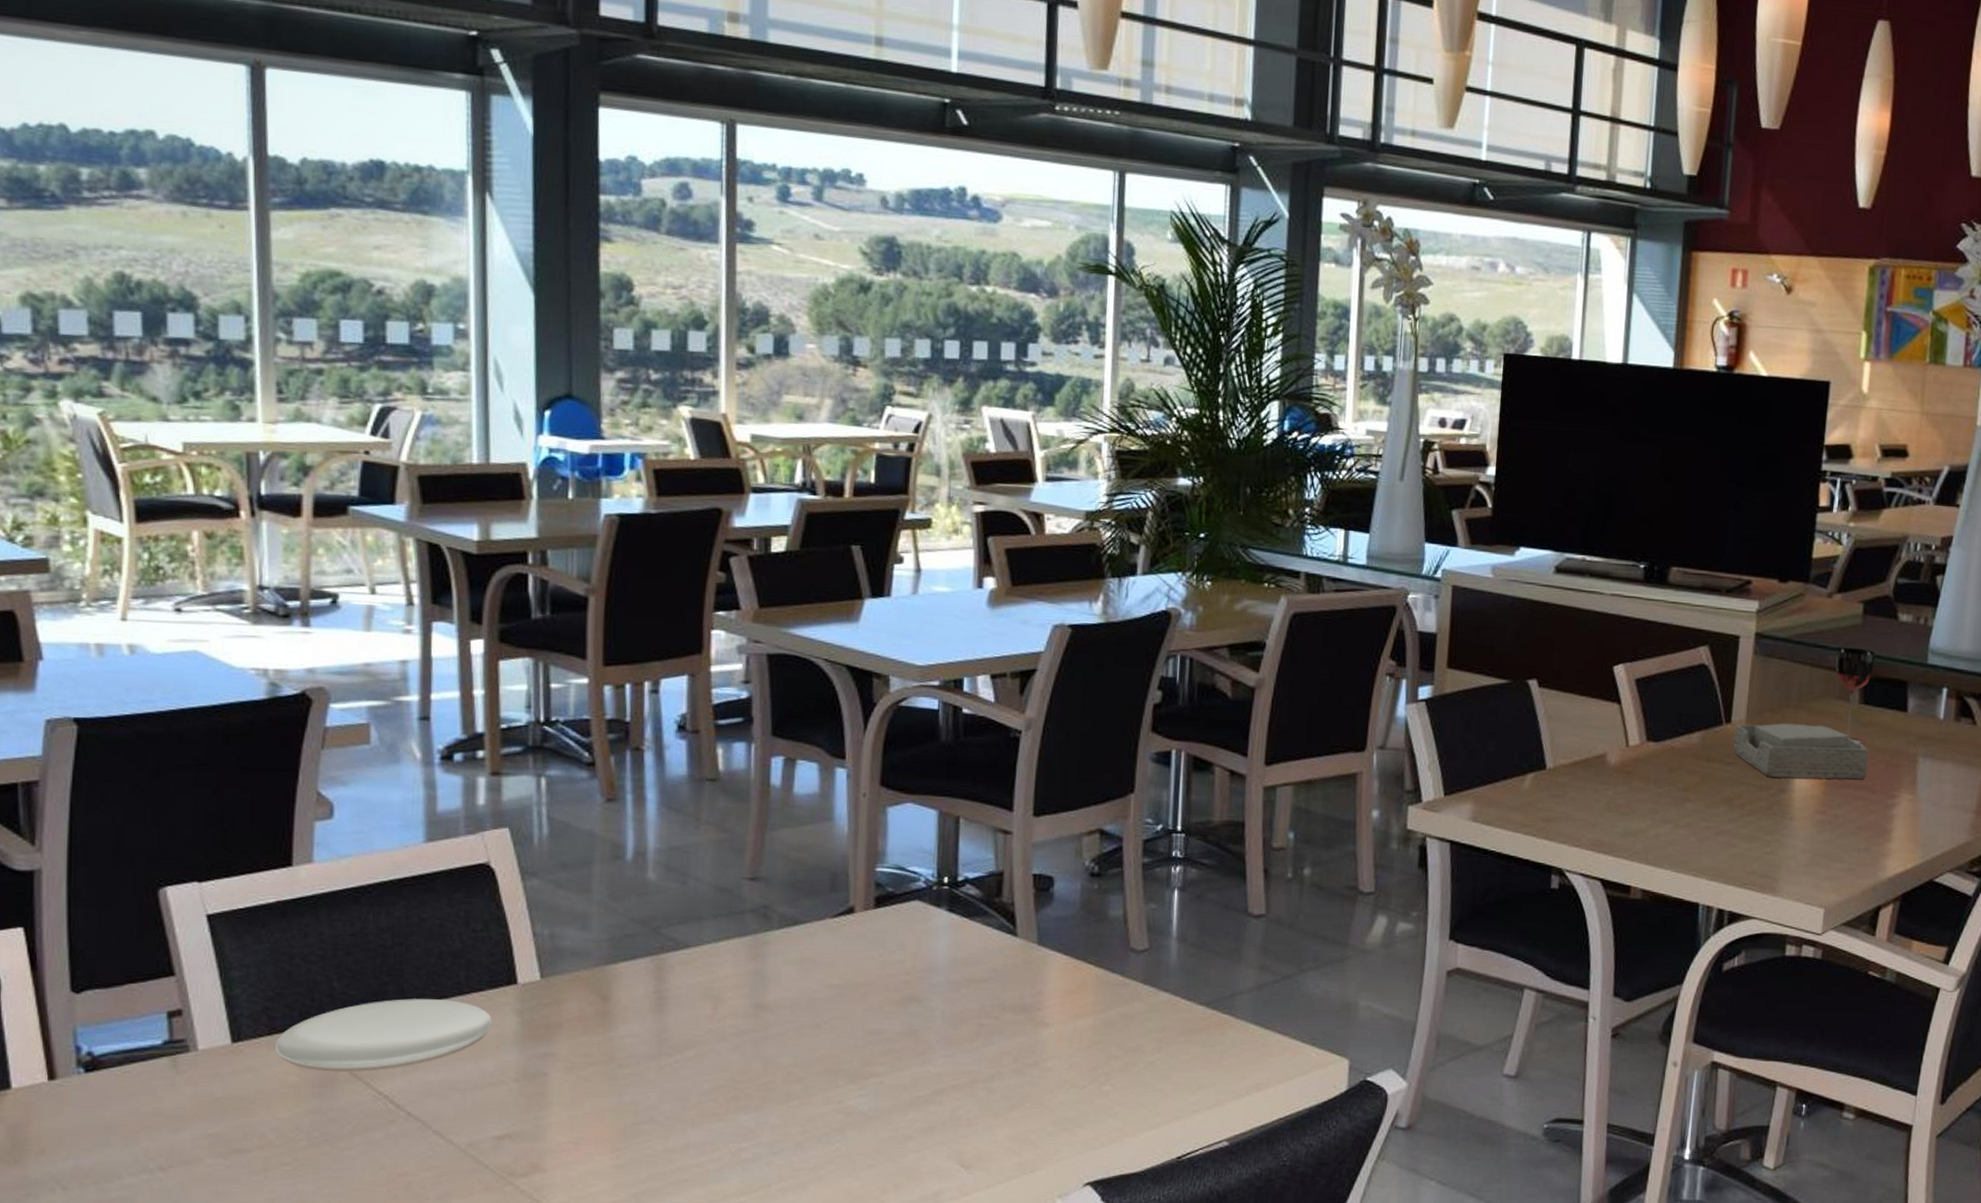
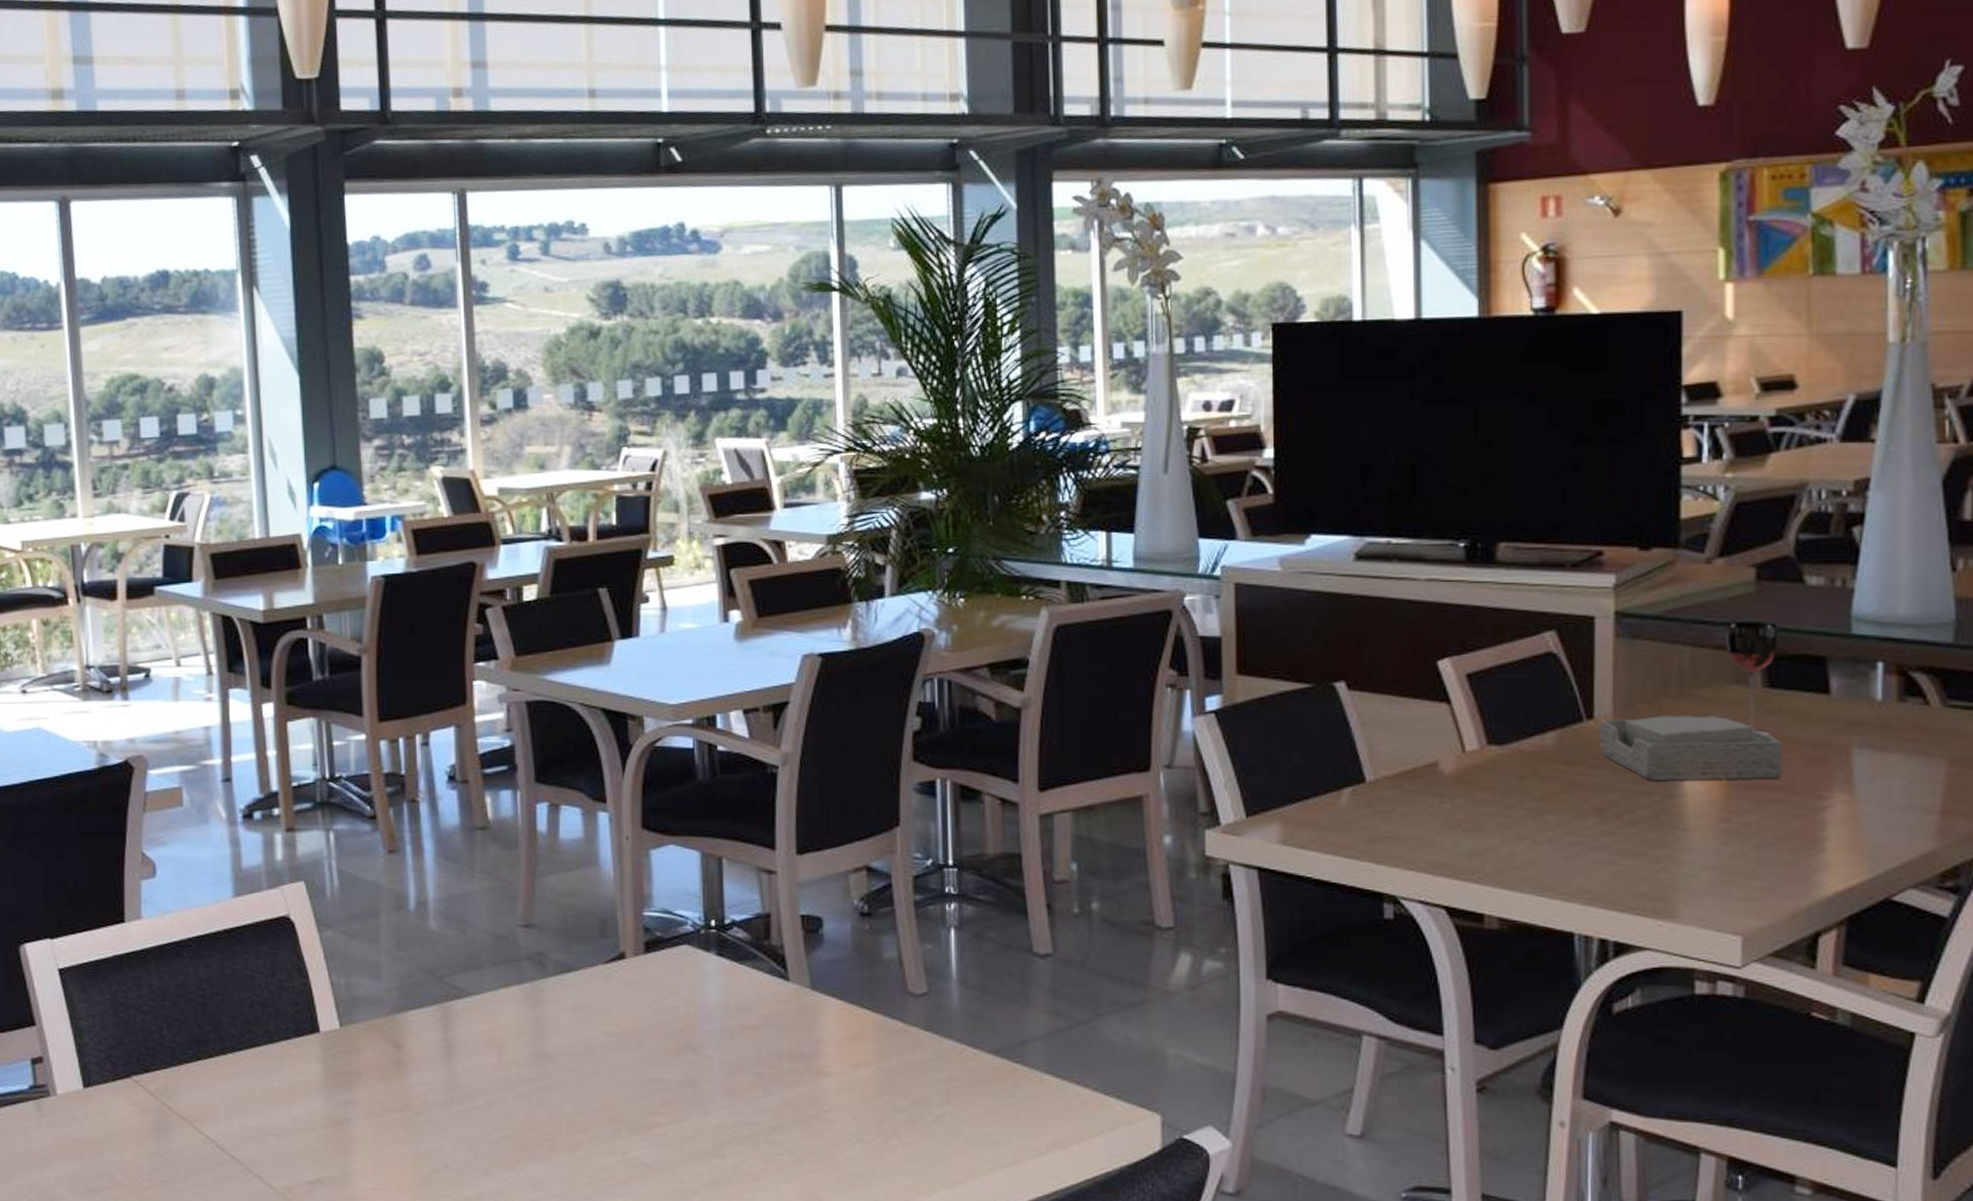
plate: present [274,999,492,1072] -> none [118,1047,300,1117]

